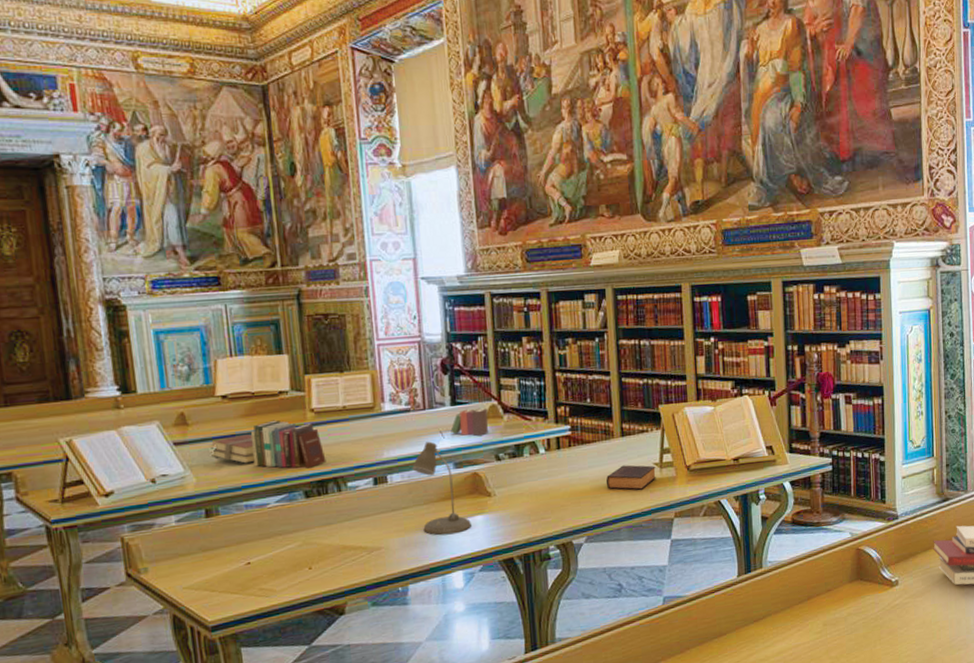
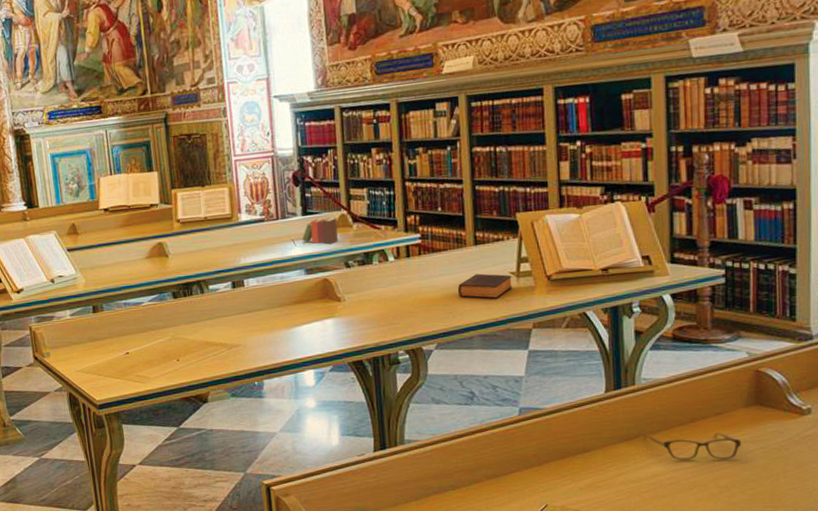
books: present [210,434,255,464] -> none [96,242,131,268]
books: present [251,420,327,469] -> none [128,229,191,272]
desk lamp: present [412,441,471,535] -> none [266,249,322,336]
eyeglasses: none [770,607,848,637] -> present [643,432,742,461]

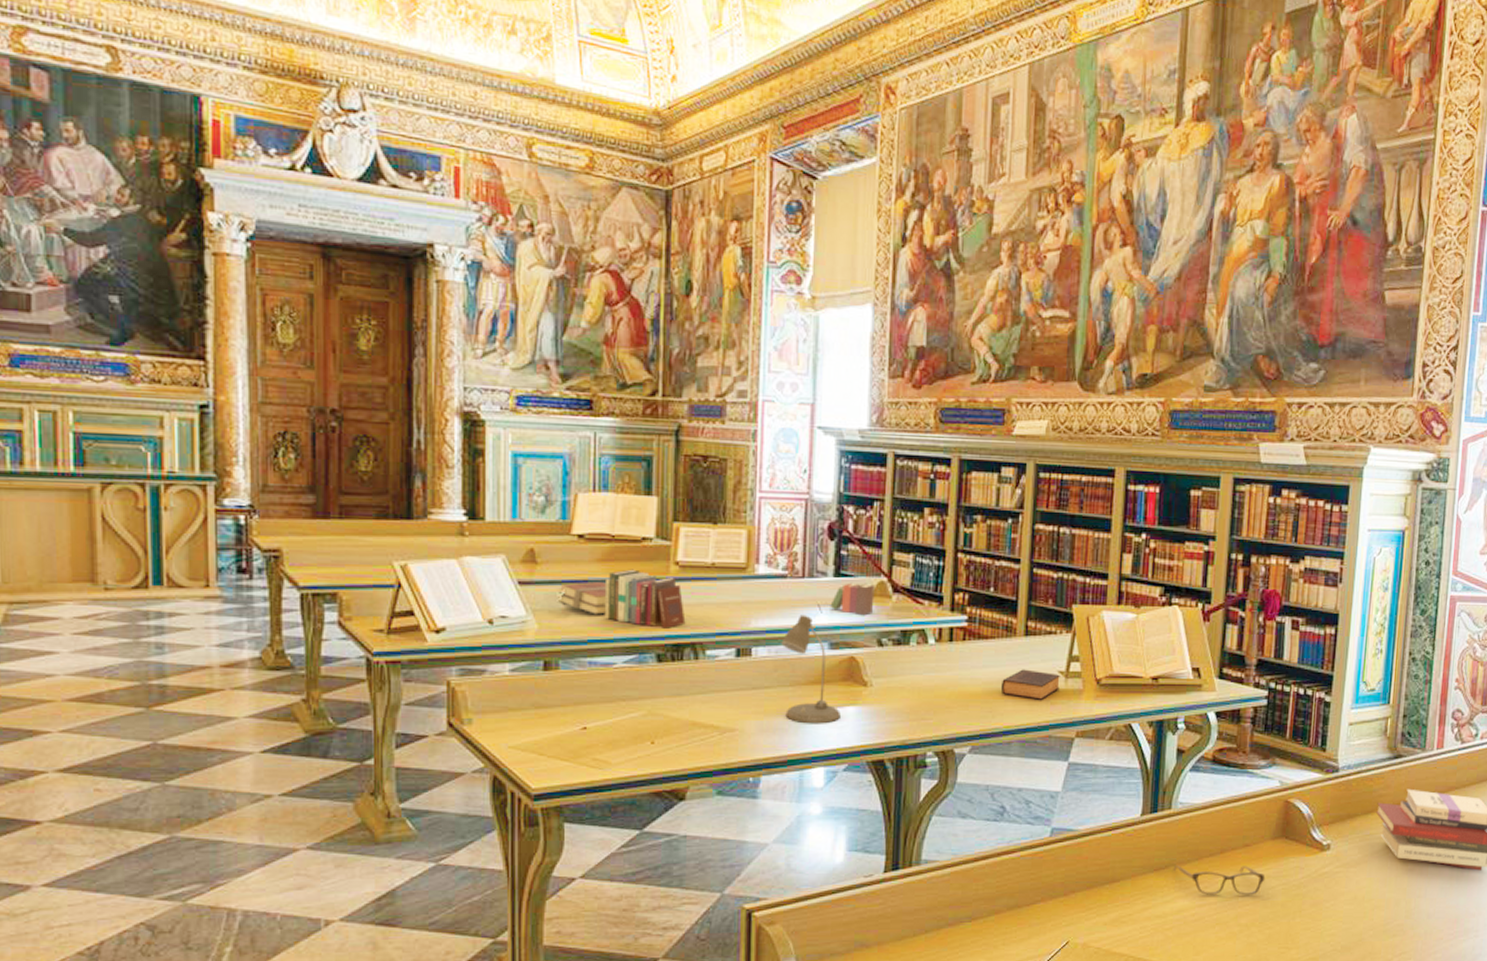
books: none [96,242,131,268] -> present [558,582,607,615]
books: none [128,229,191,272] -> present [604,569,686,629]
desk lamp: none [266,249,322,336] -> present [781,615,840,723]

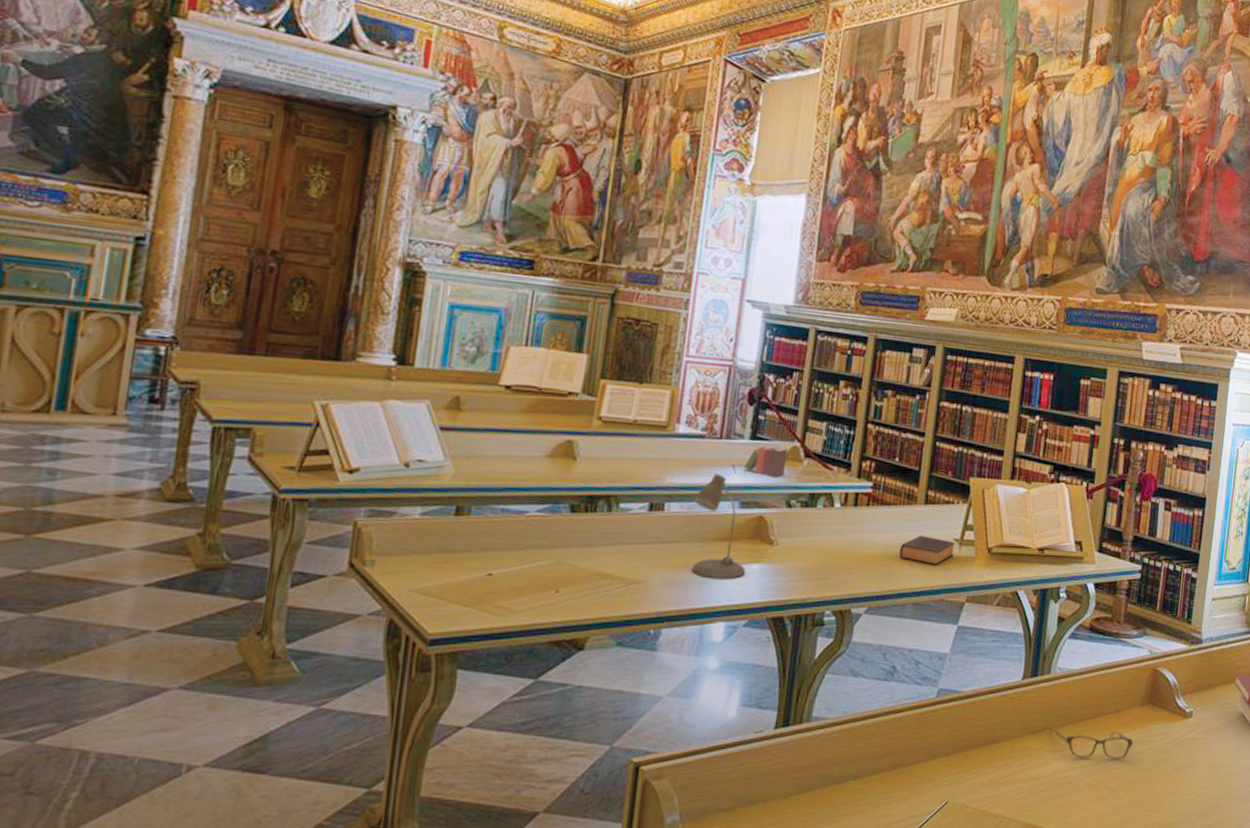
books: present [558,582,607,615] -> none [478,431,529,464]
books: present [604,569,686,629] -> none [522,421,603,481]

